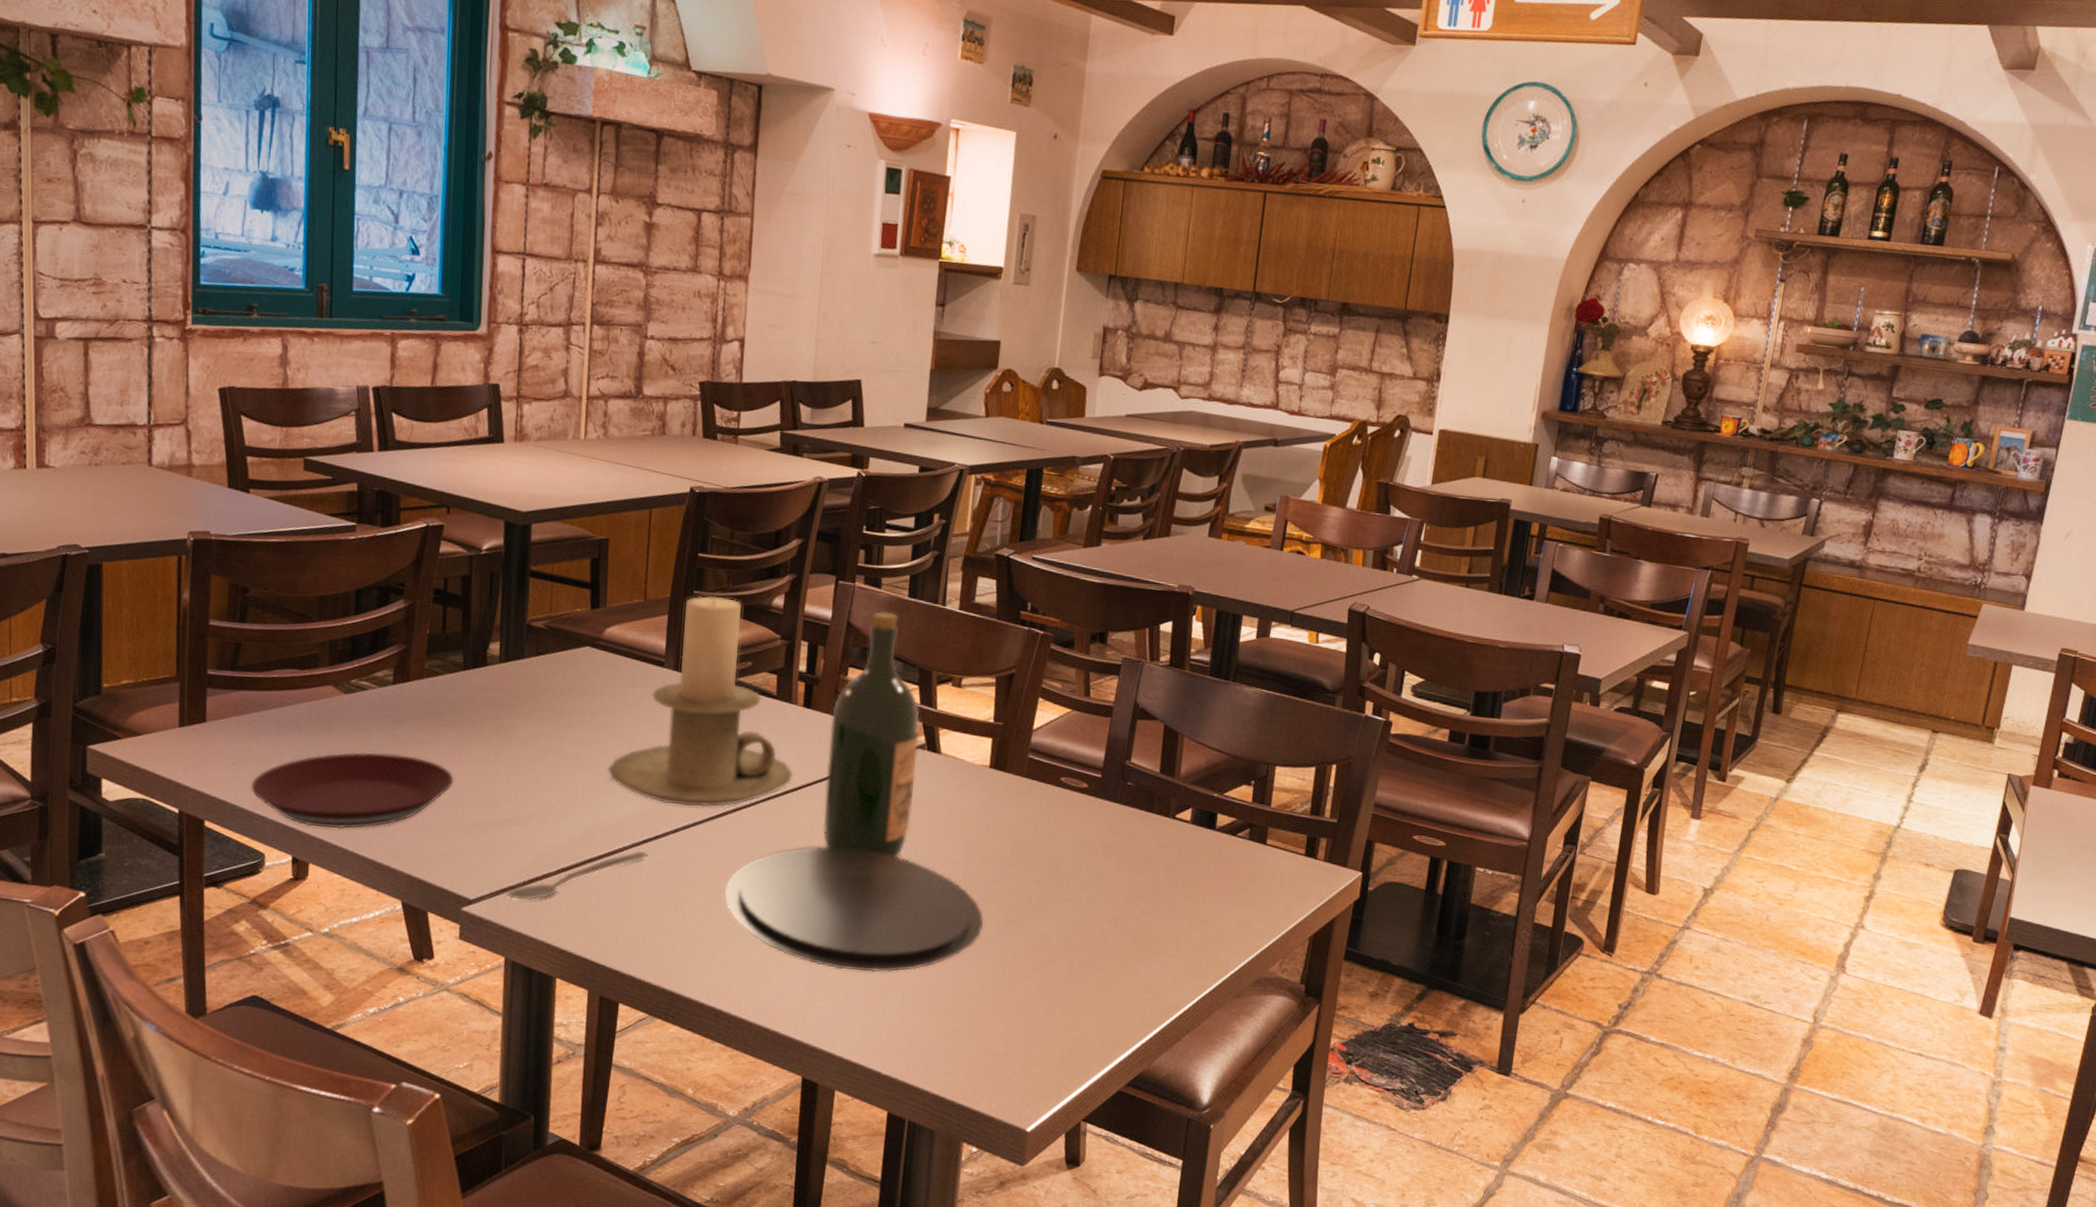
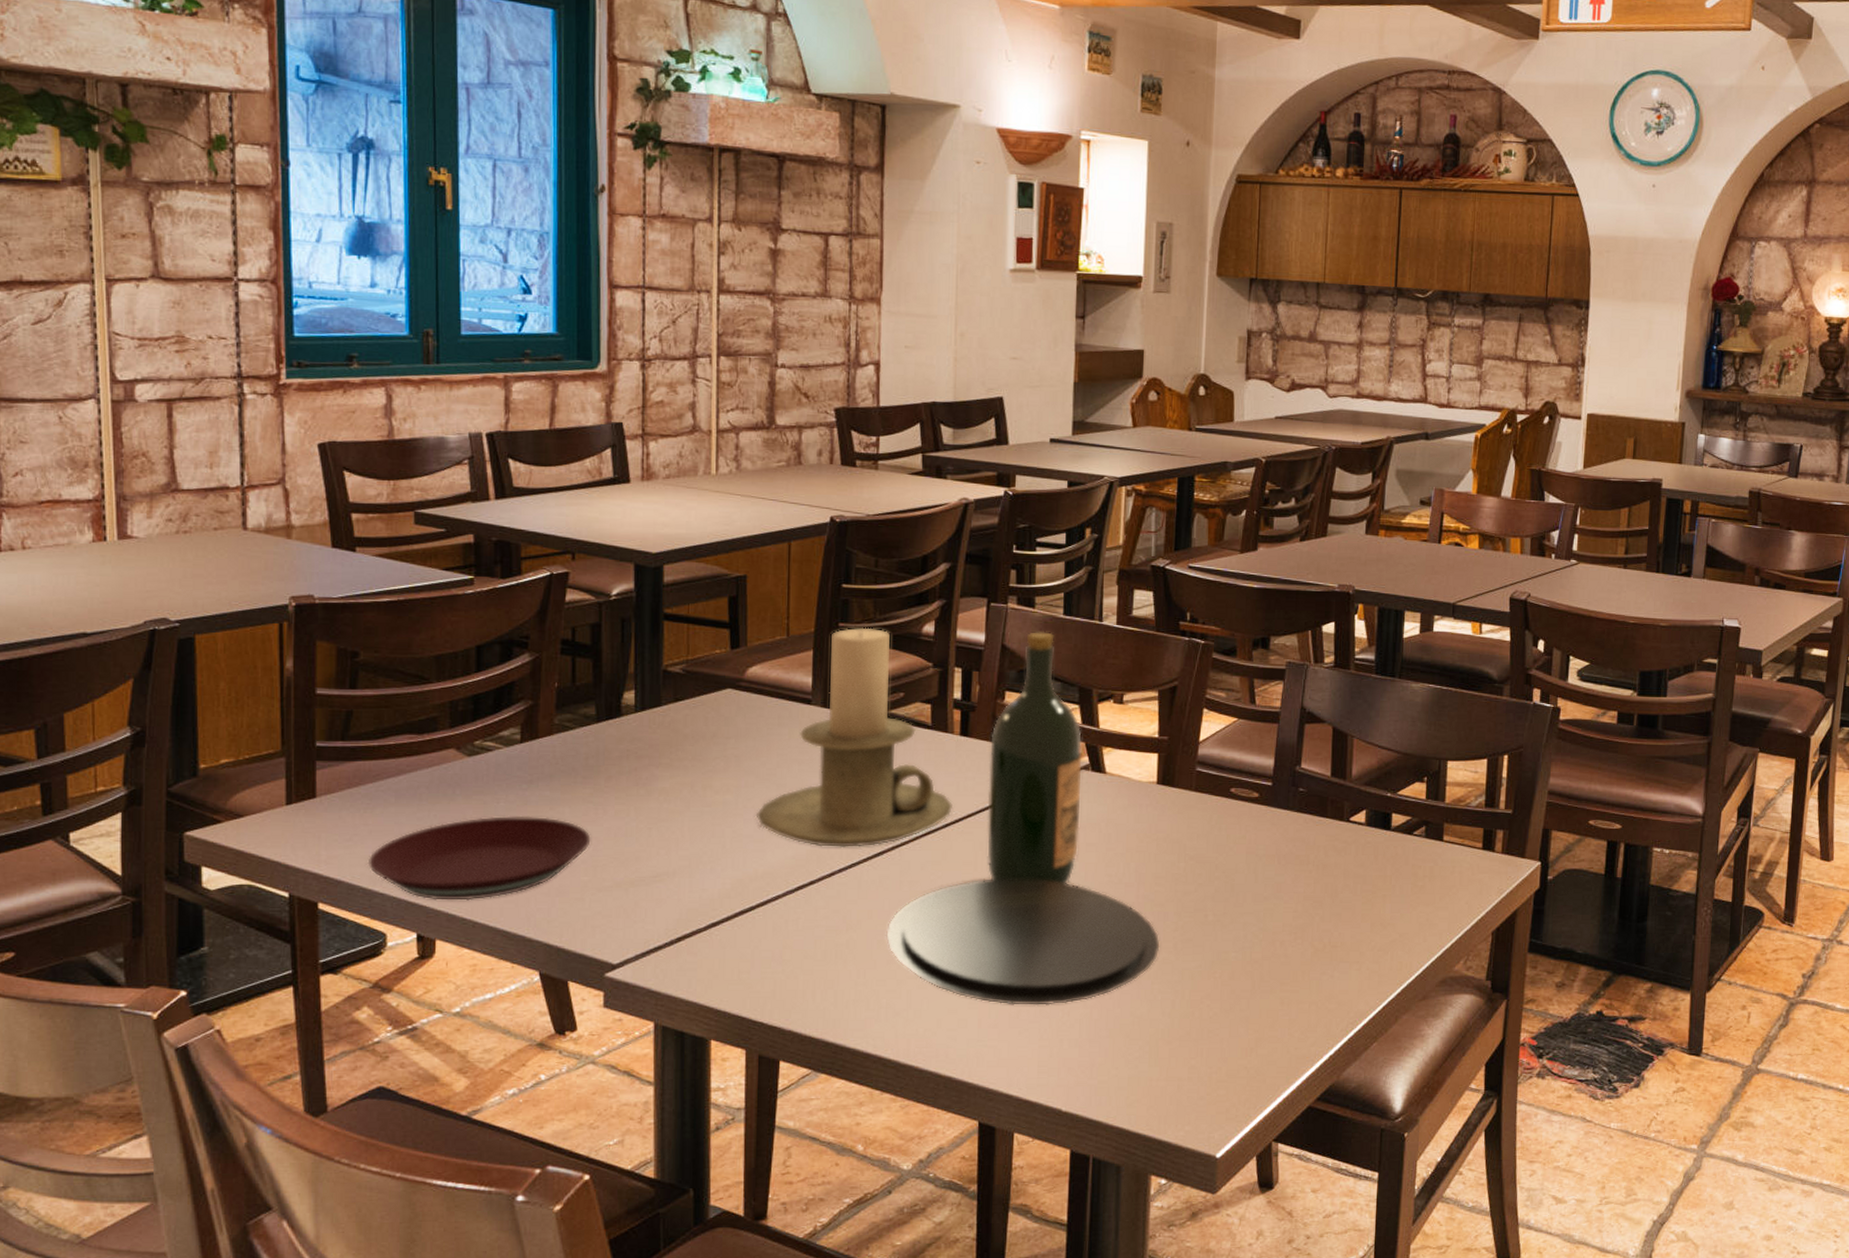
spoon: present [505,850,648,901] -> none [652,898,803,960]

